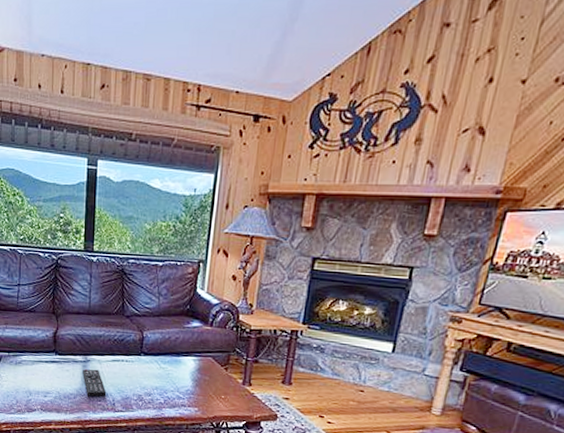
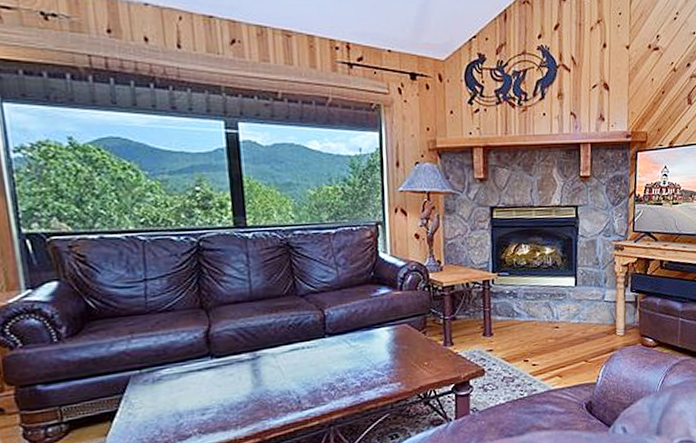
remote control: present [82,369,107,397] -> none [252,364,288,400]

